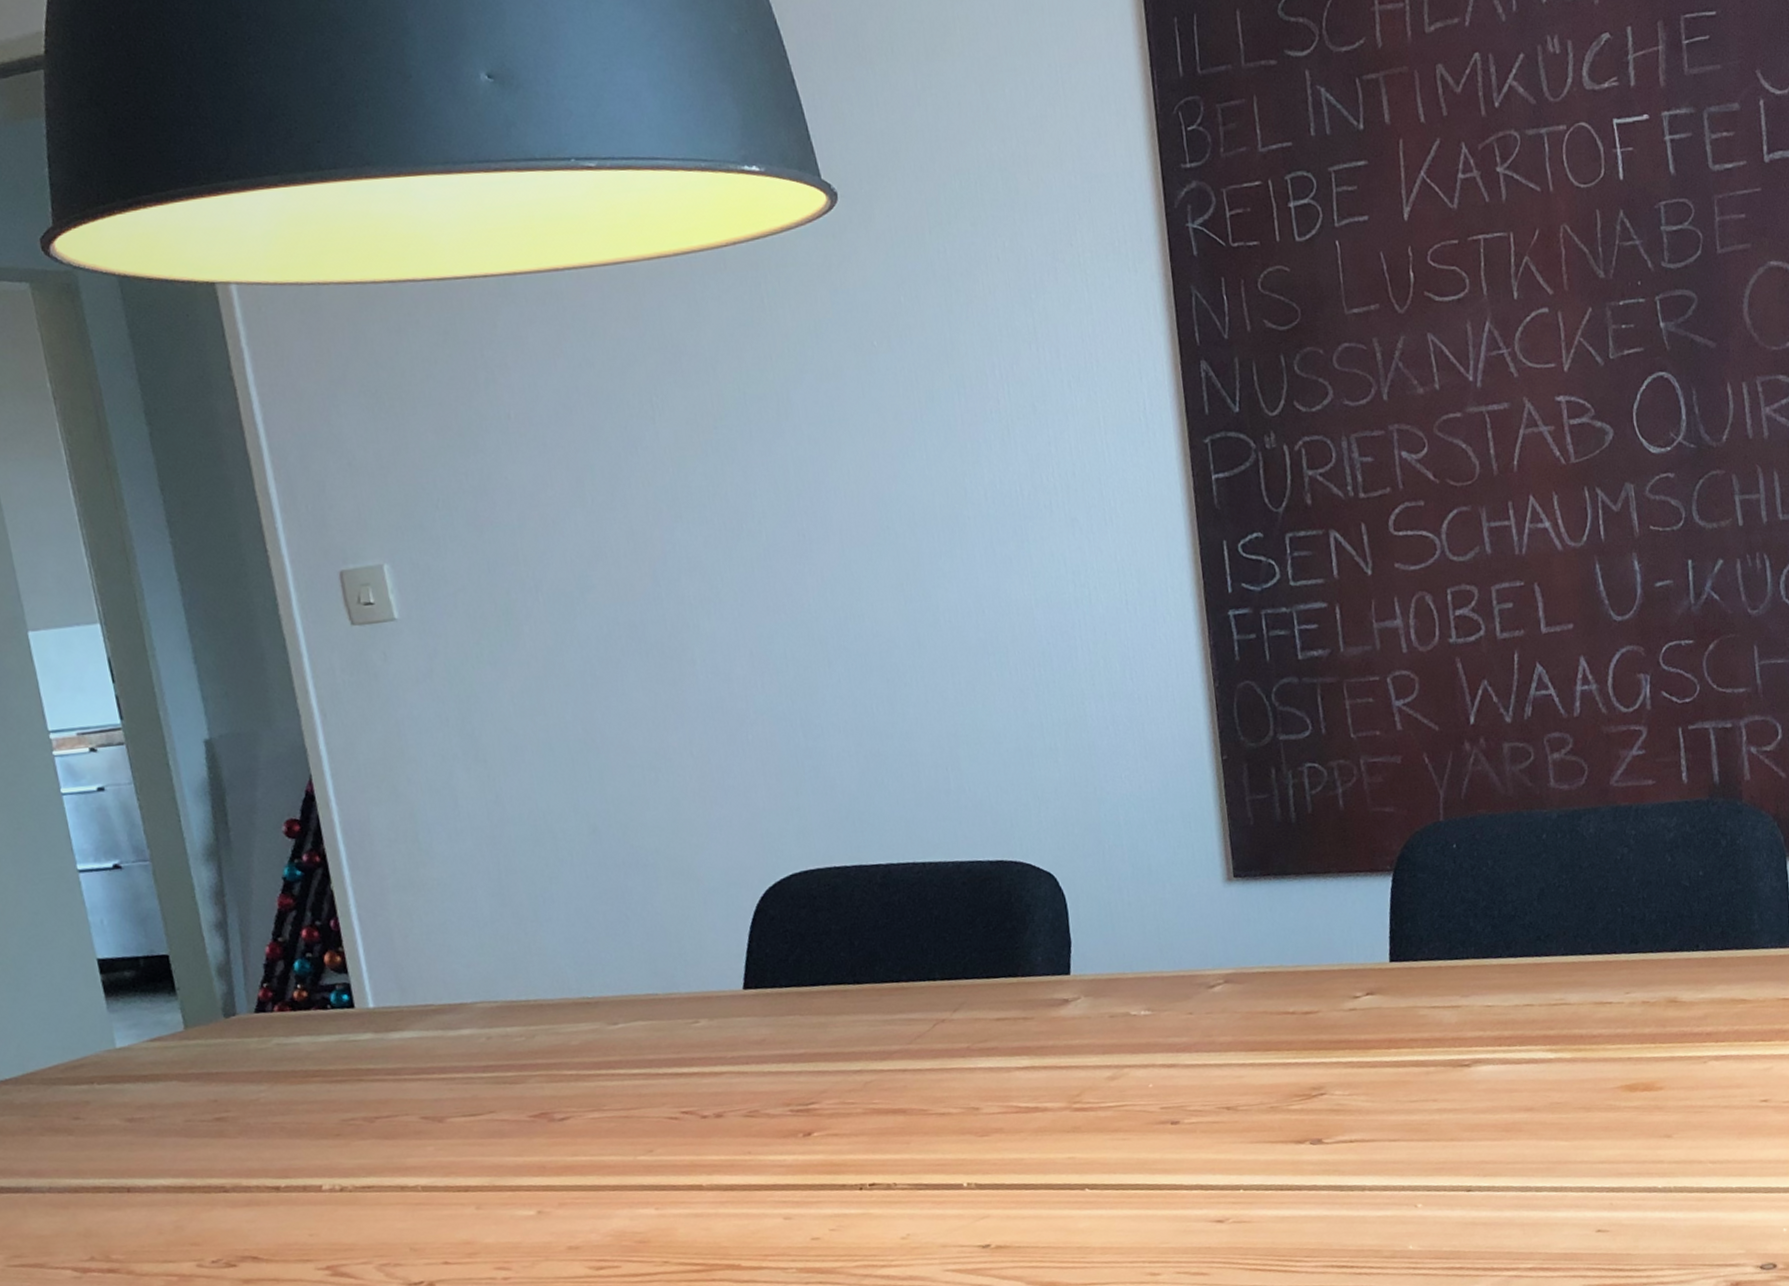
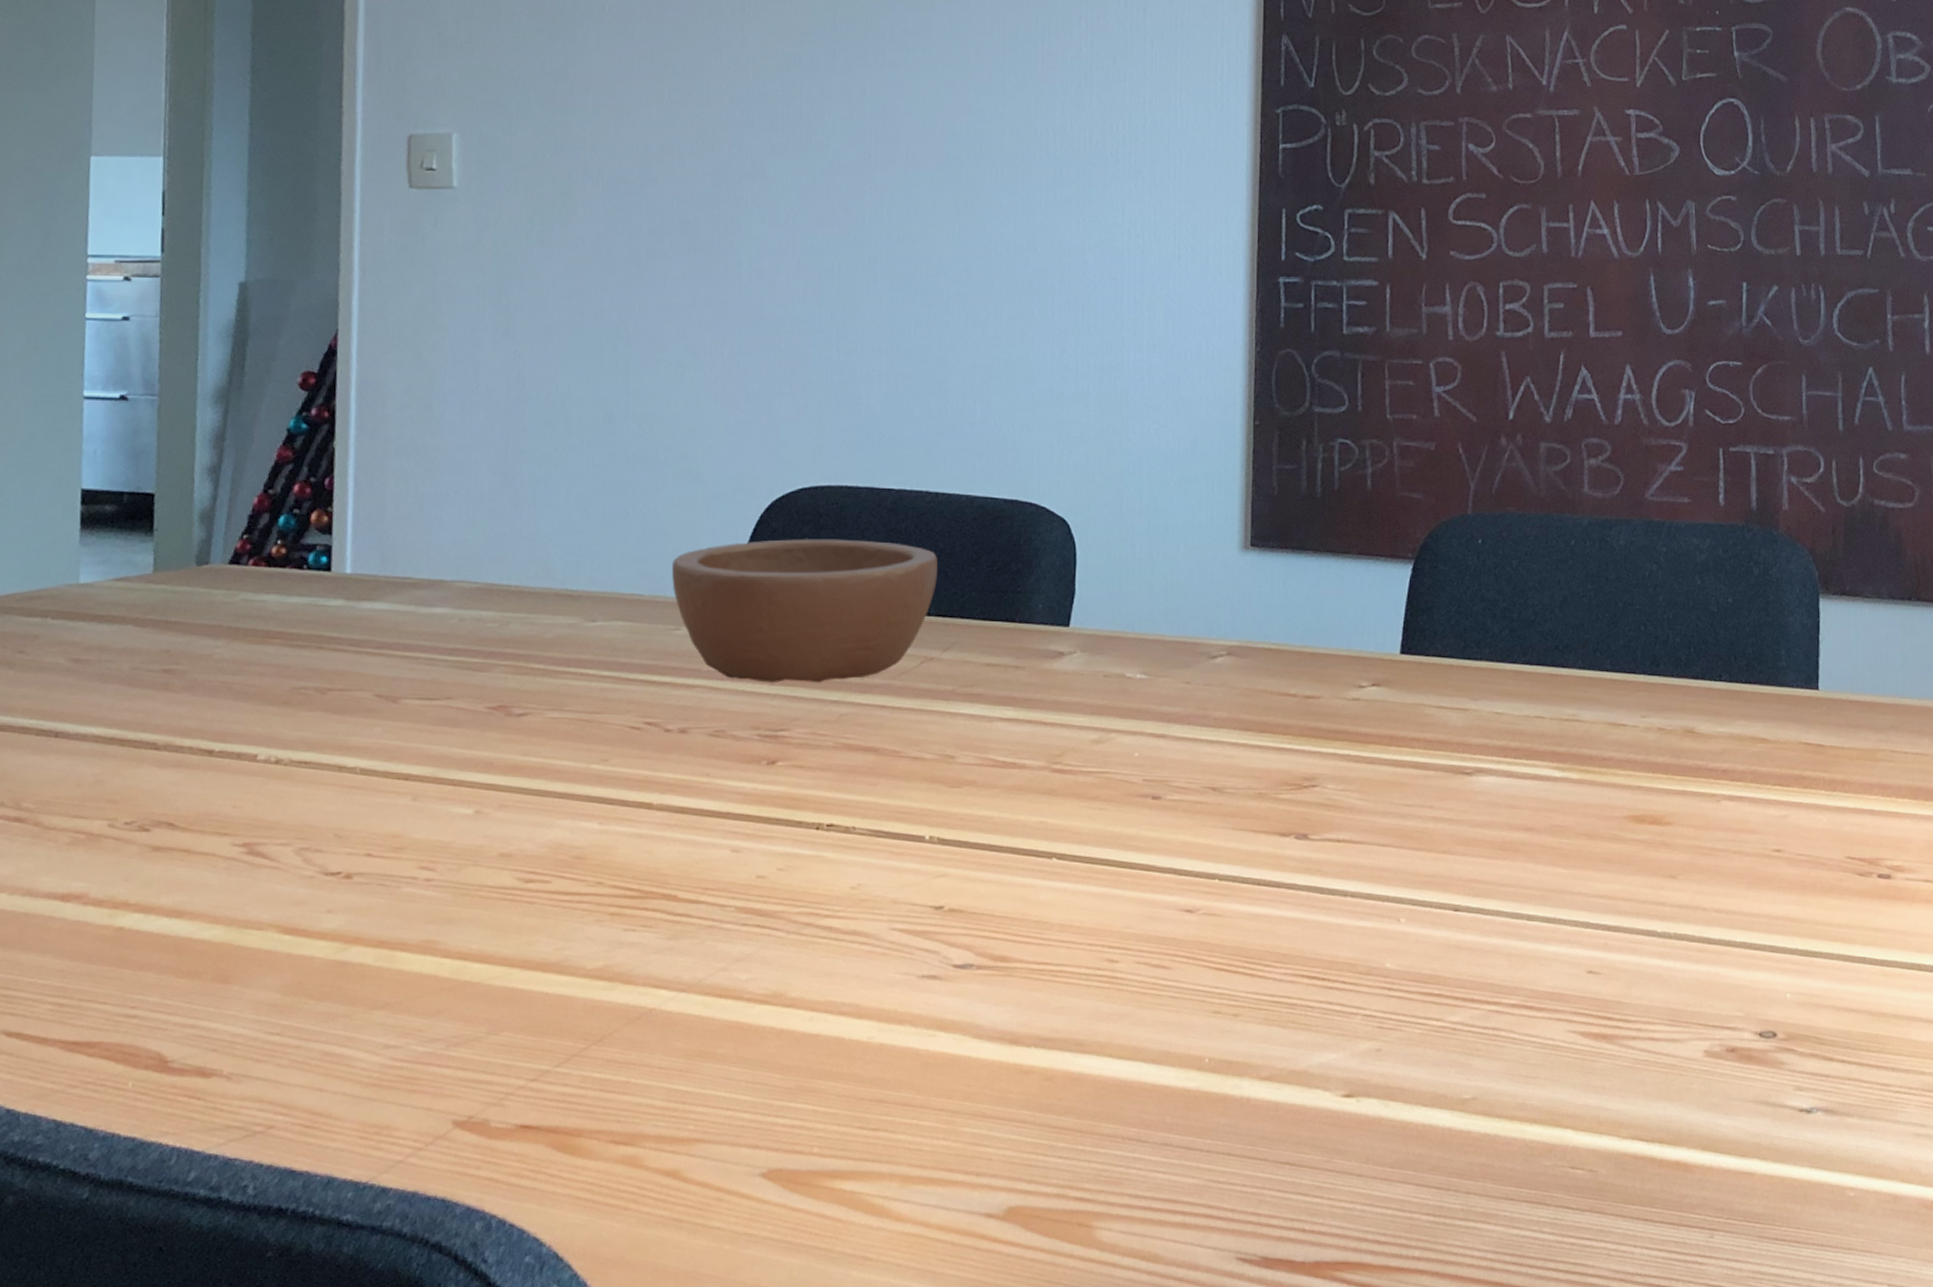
bowl: none [679,915,937,1062] -> present [671,539,937,683]

